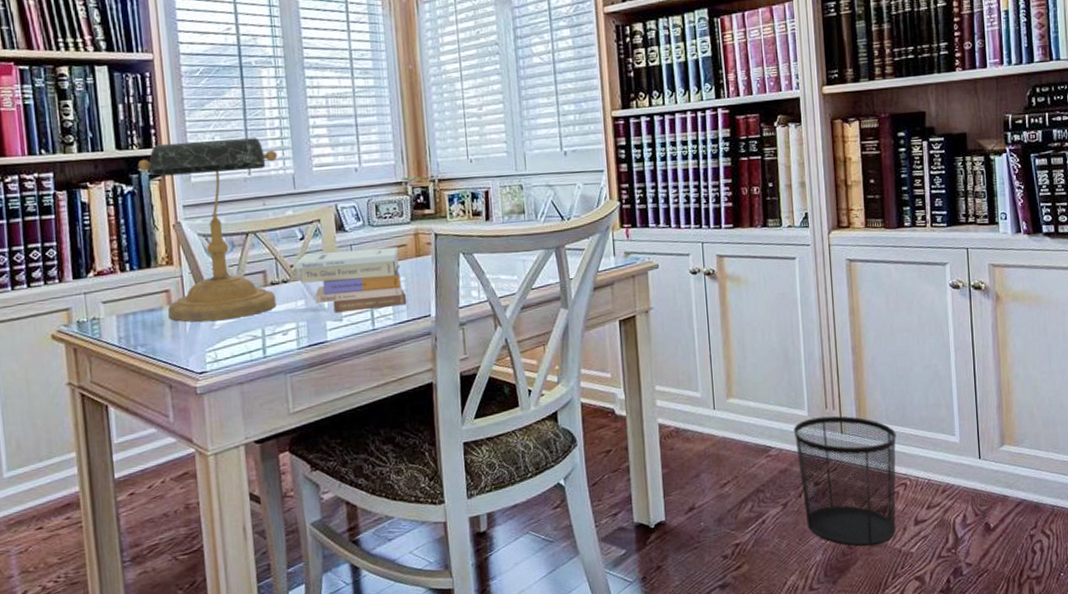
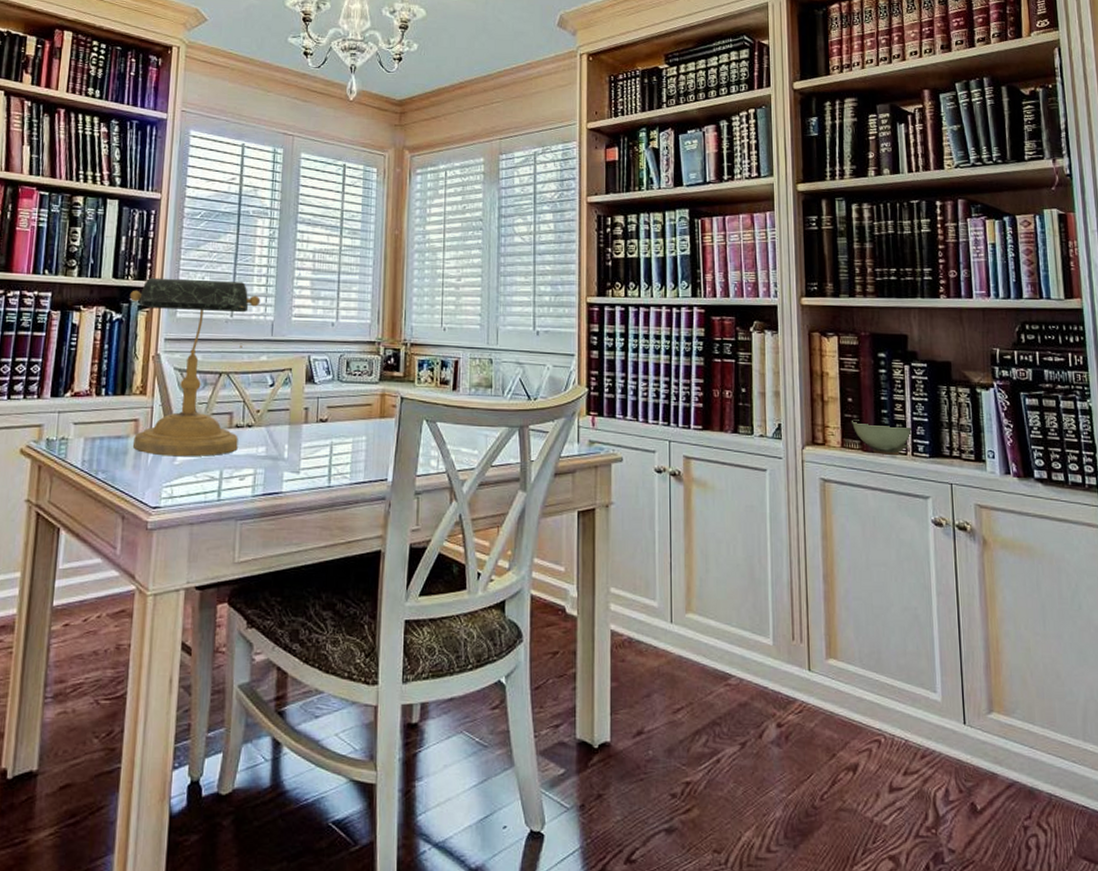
books: present [294,247,407,312] -> none [261,401,366,466]
waste bin: present [793,416,896,547] -> none [756,648,870,809]
bowl: none [873,199,930,230] -> present [851,419,911,456]

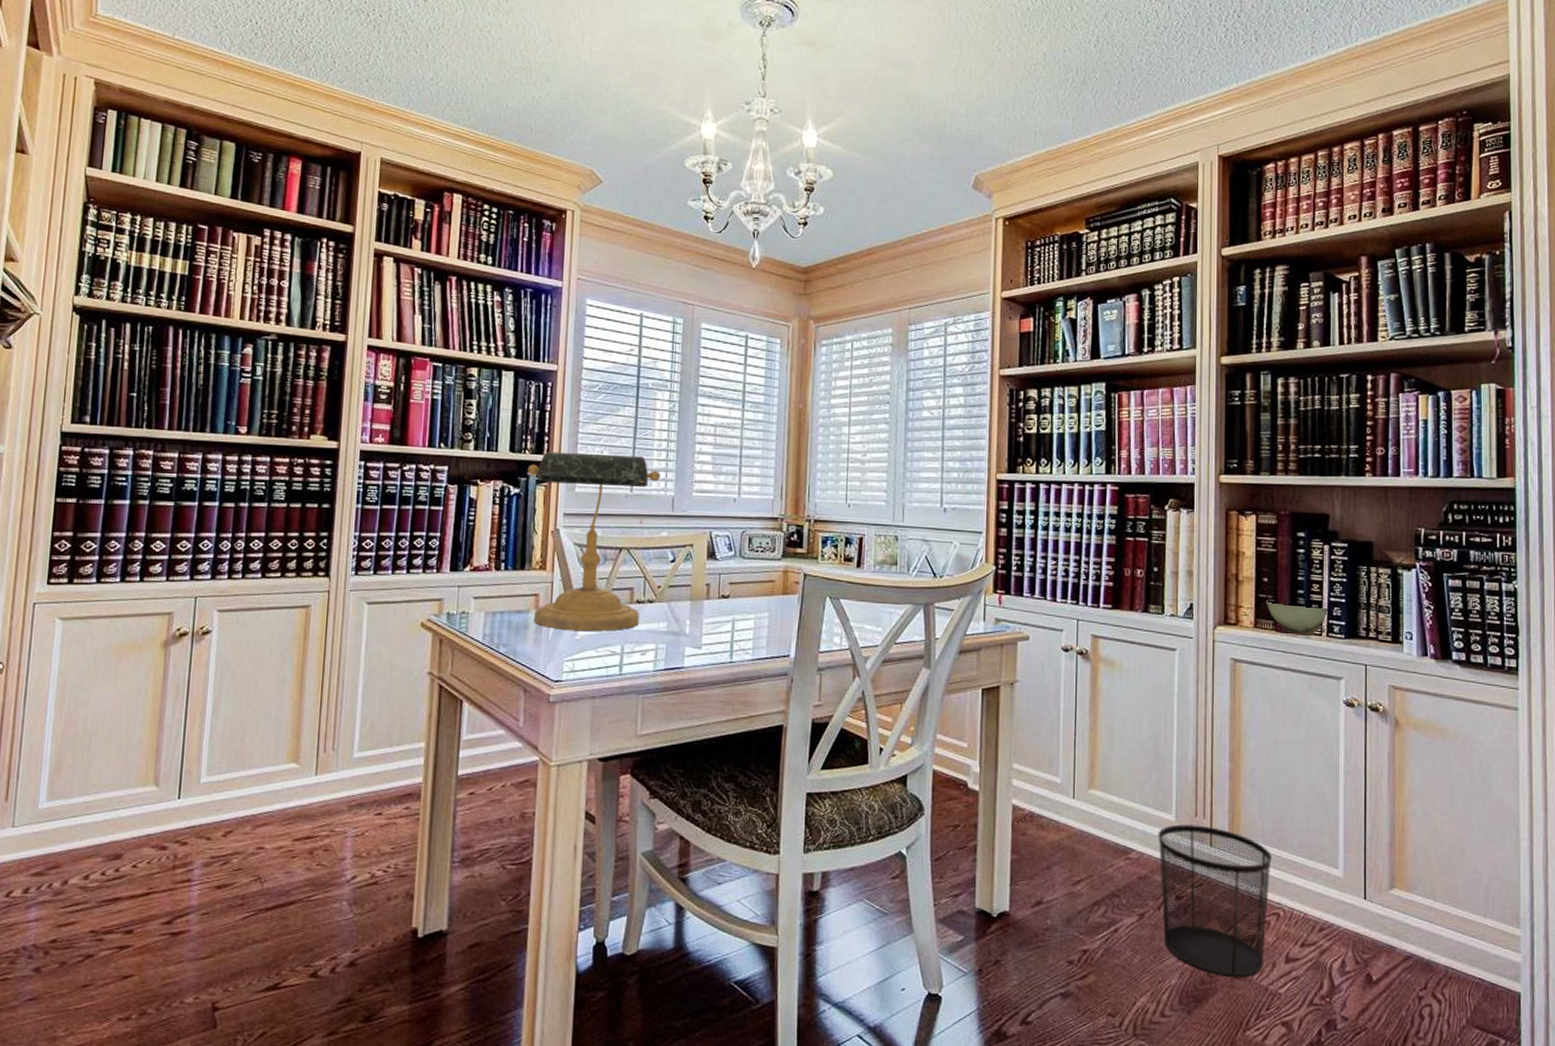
waste bin: none [756,648,870,809] -> present [1158,824,1272,977]

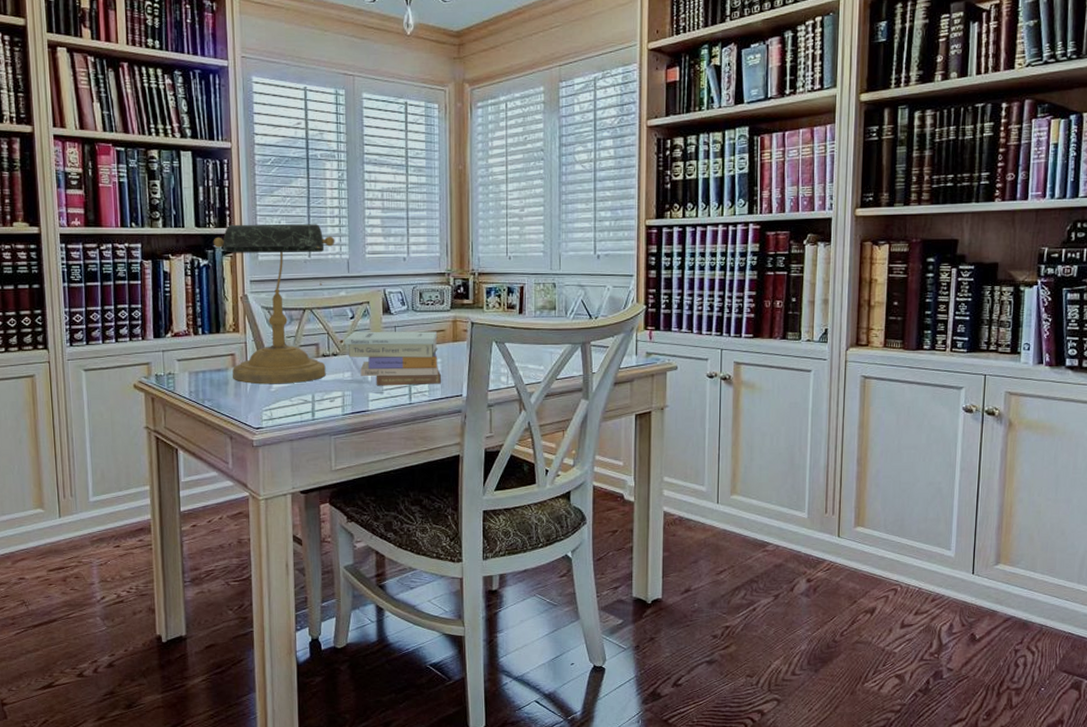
books: none [662,576,768,642] -> present [344,331,442,385]
waste bin: present [1158,824,1272,977] -> none [792,520,892,641]
bowl: present [1265,600,1328,637] -> none [895,321,953,353]

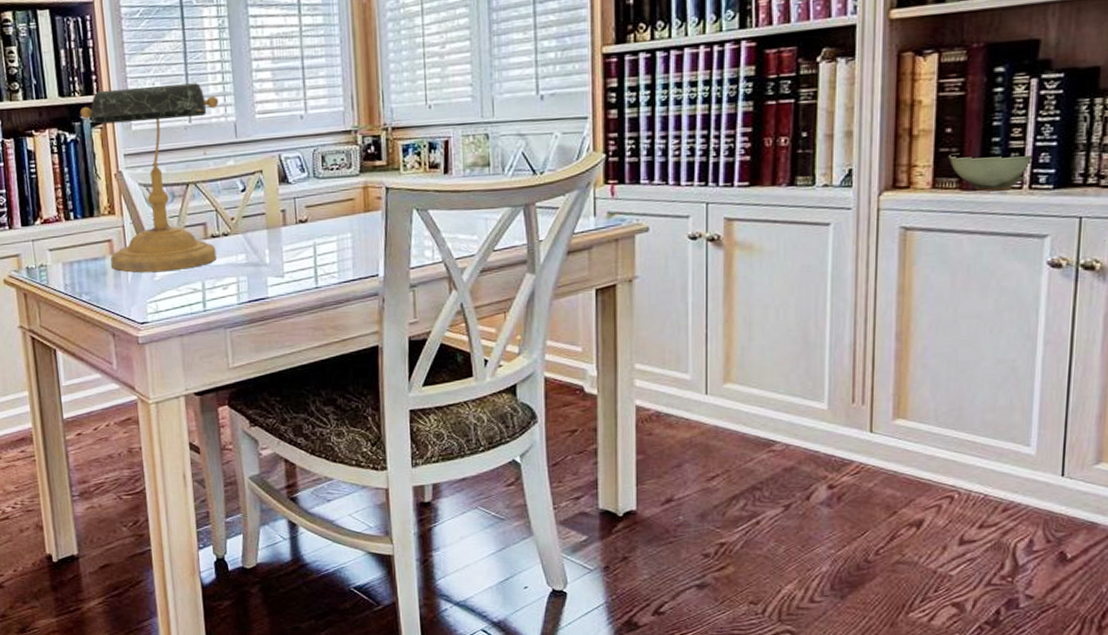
books: present [344,331,442,385] -> none [235,201,354,268]
bowl: none [895,321,953,353] -> present [948,153,1032,193]

